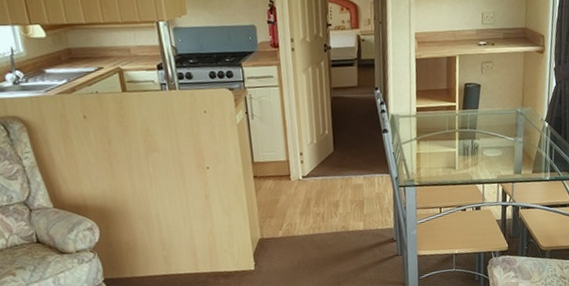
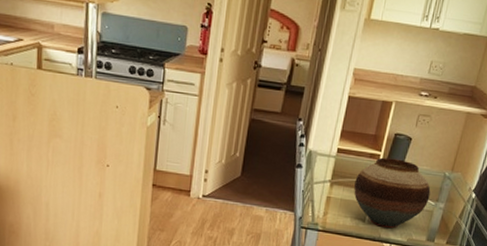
vase: none [438,106,509,170] -> present [354,157,431,228]

